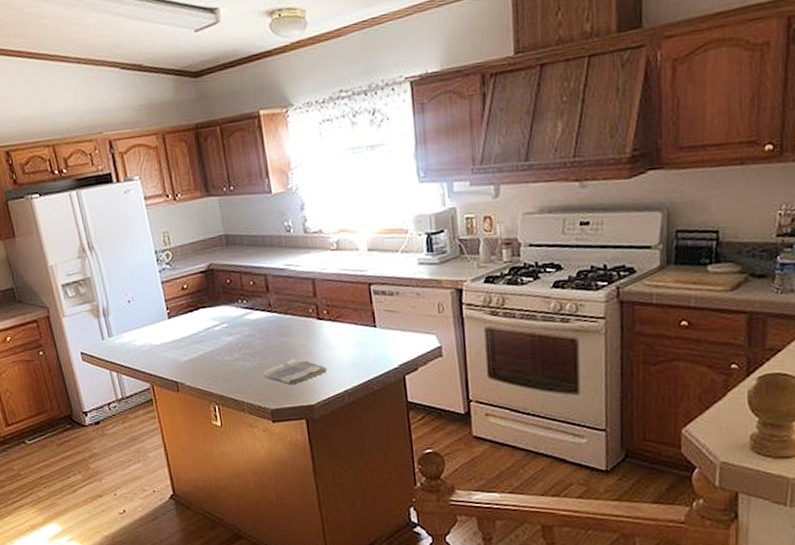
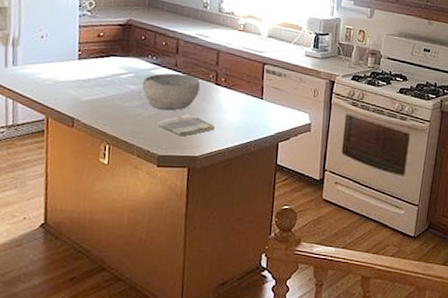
bowl: none [238,314,302,359] -> present [142,73,201,111]

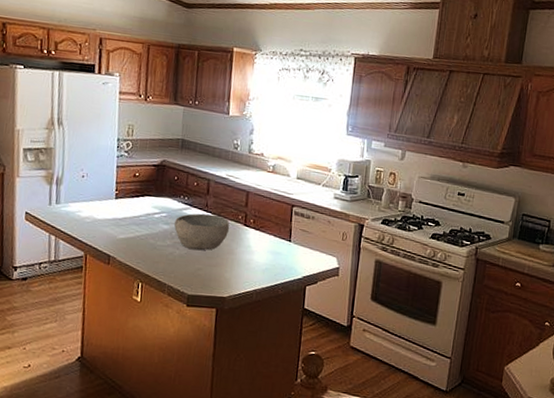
dish towel: present [157,114,216,137] -> none [188,255,244,277]

